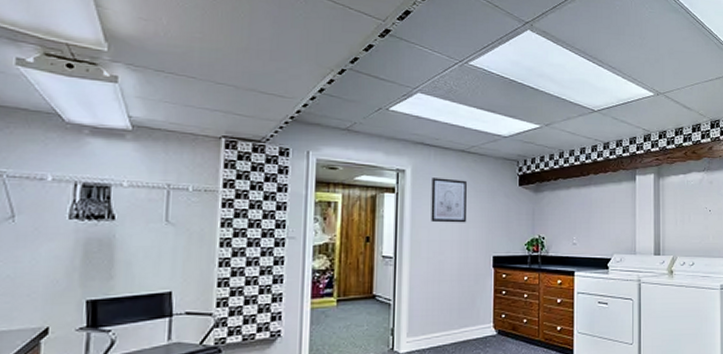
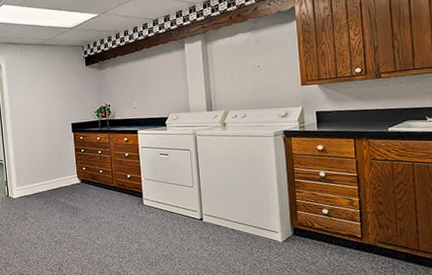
wall art: present [431,178,467,223] -> none [20,67,49,102]

